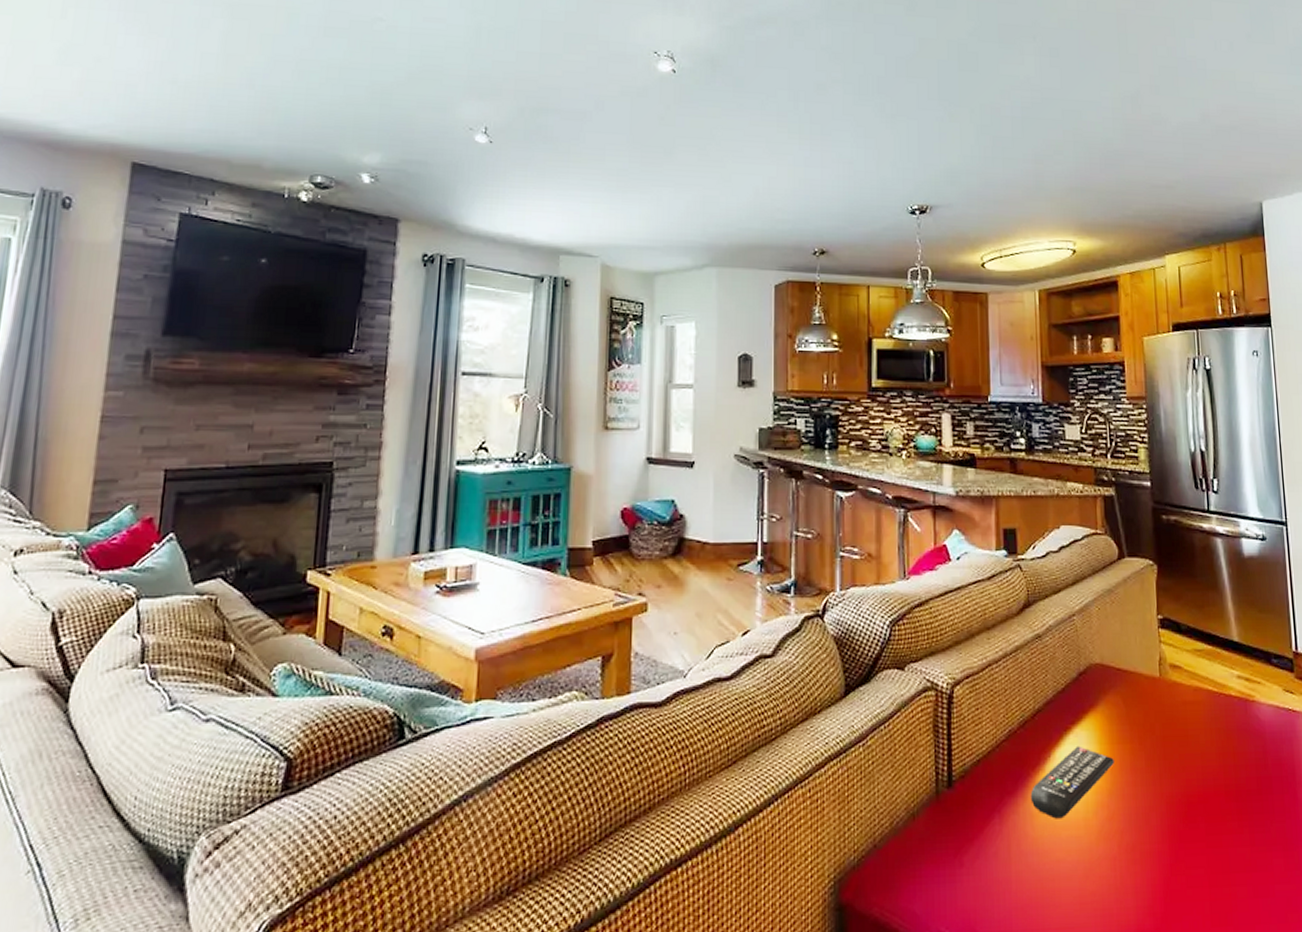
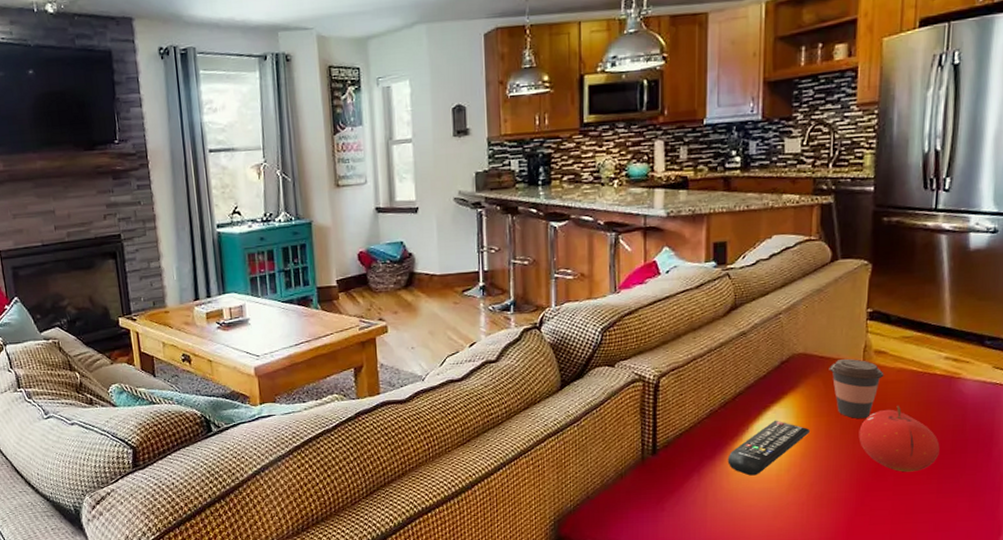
coffee cup: none [1127,673,1182,748] -> present [829,359,884,419]
fruit: none [1164,733,1247,818] -> present [858,406,940,472]

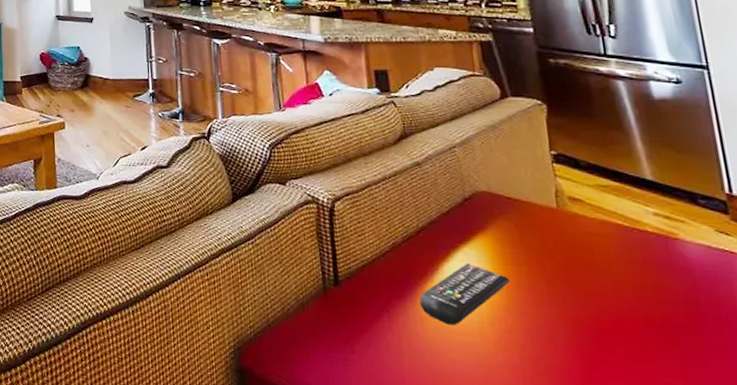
coffee cup: present [829,359,884,419] -> none [519,203,585,274]
fruit: present [858,406,940,472] -> none [568,263,674,347]

